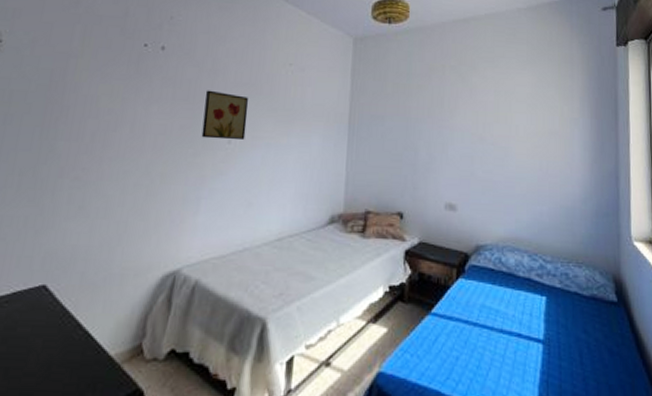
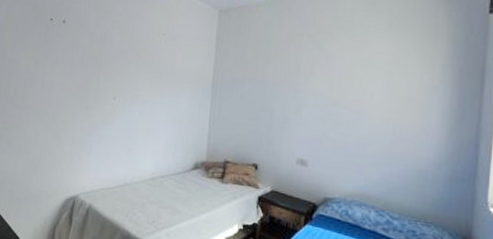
wall art: present [201,90,249,140] -> none [93,56,130,97]

